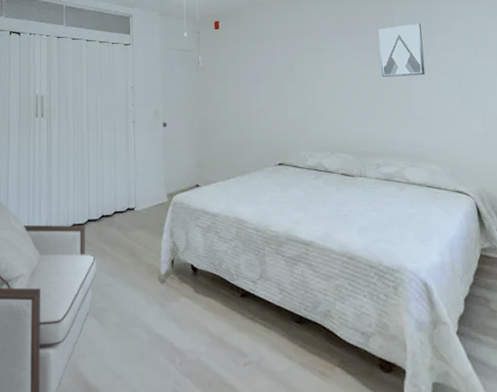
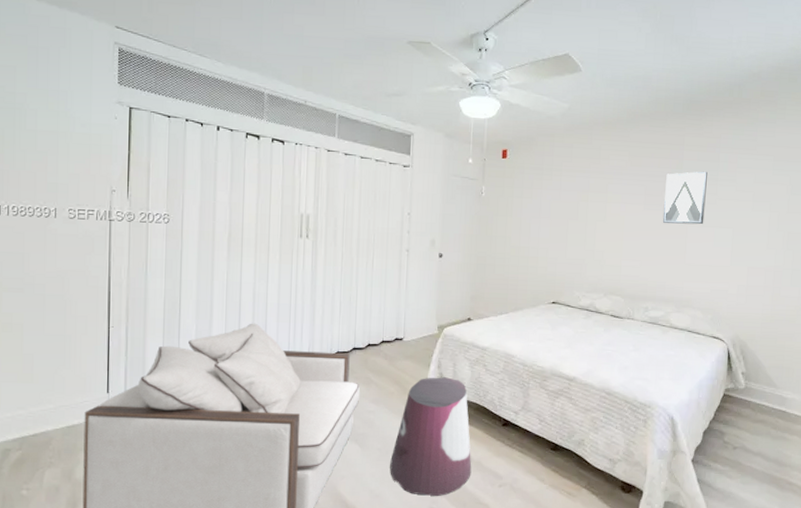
stool: none [130,246,214,376] -> present [390,377,472,496]

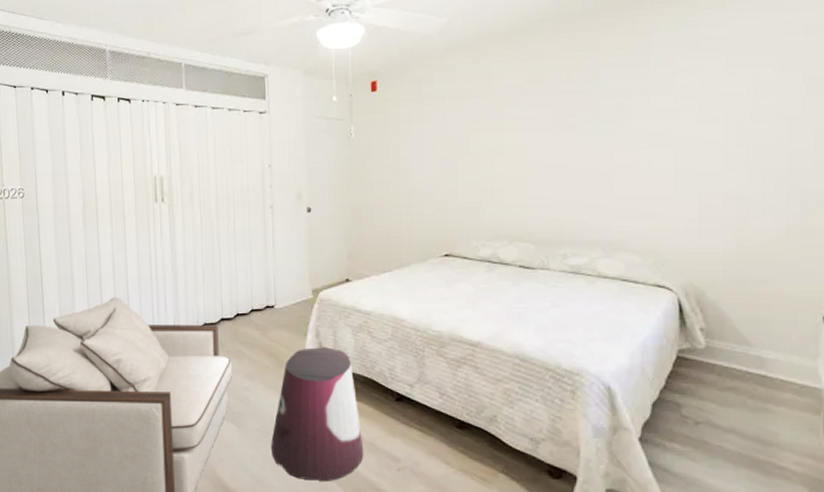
wall art: present [662,171,708,225] -> none [577,79,634,150]

